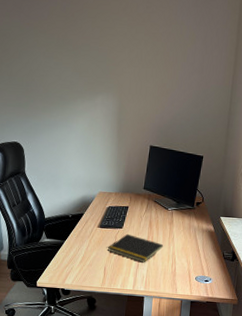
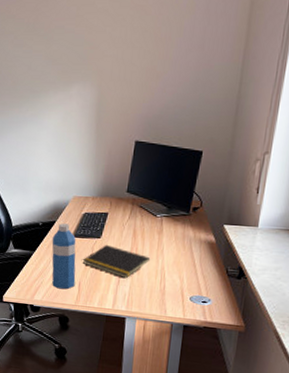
water bottle: none [80,215,102,274] -> present [52,223,76,290]

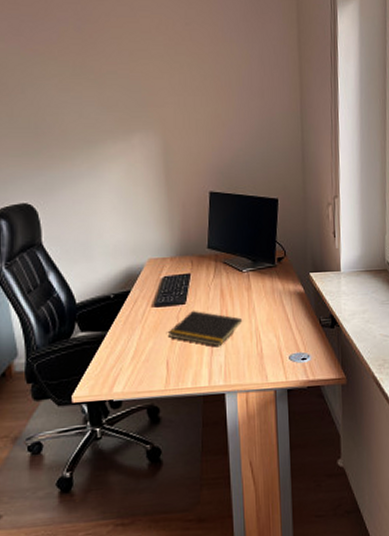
water bottle: present [52,223,76,290] -> none [128,292,162,373]

